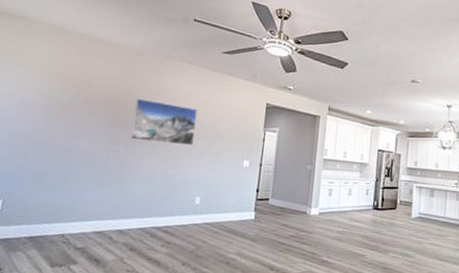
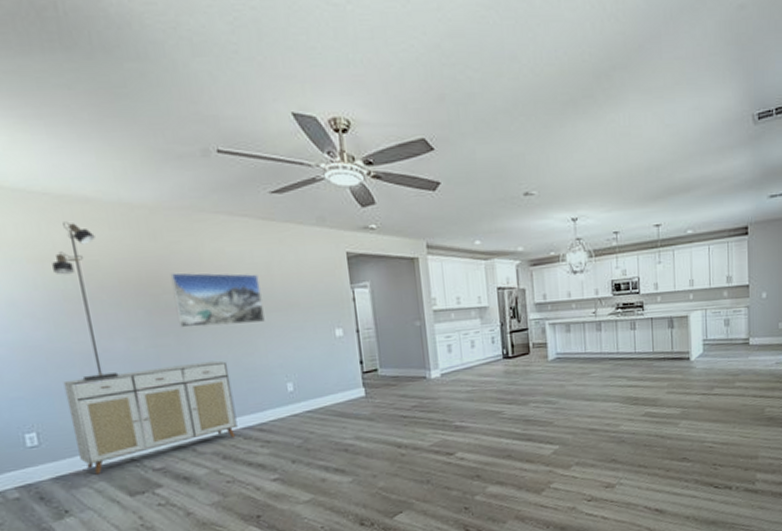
sideboard: none [25,164,156,243] -> present [63,360,238,474]
lamp: none [49,52,95,169] -> present [52,221,119,382]

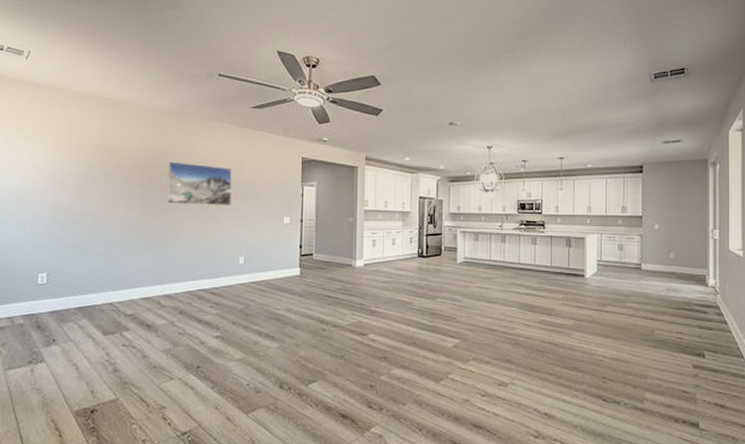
lamp: present [52,221,119,382] -> none [87,117,121,238]
sideboard: present [63,360,238,474] -> none [73,232,197,313]

